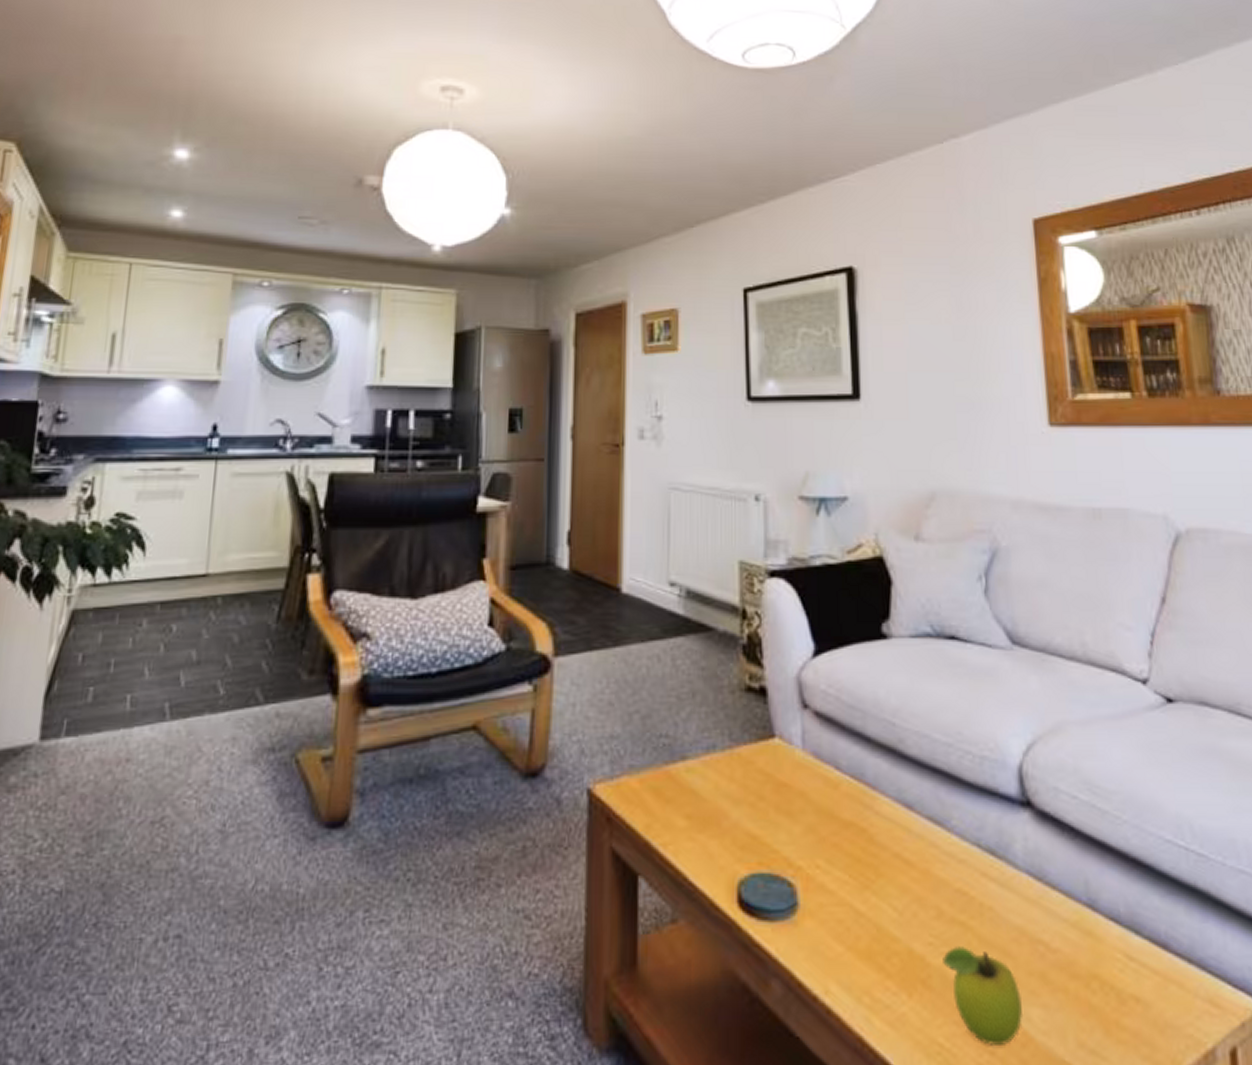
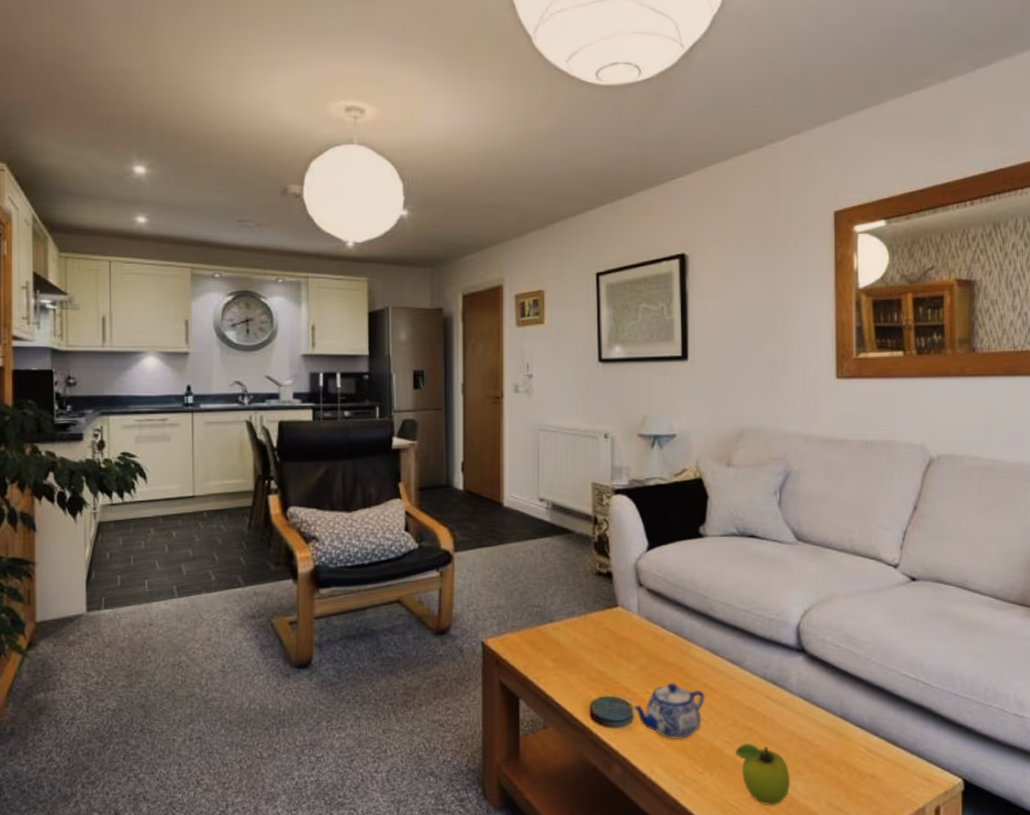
teapot: none [797,852,897,941] -> present [632,683,705,740]

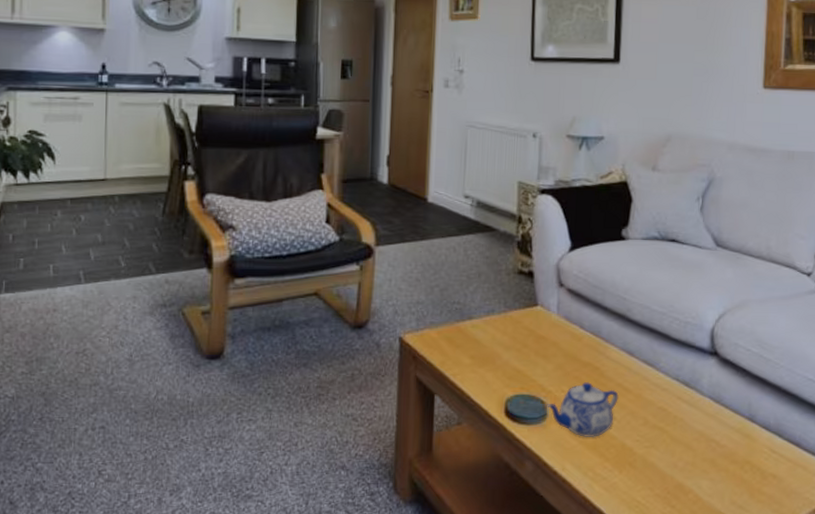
fruit: present [735,743,791,805] -> none [645,443,697,502]

